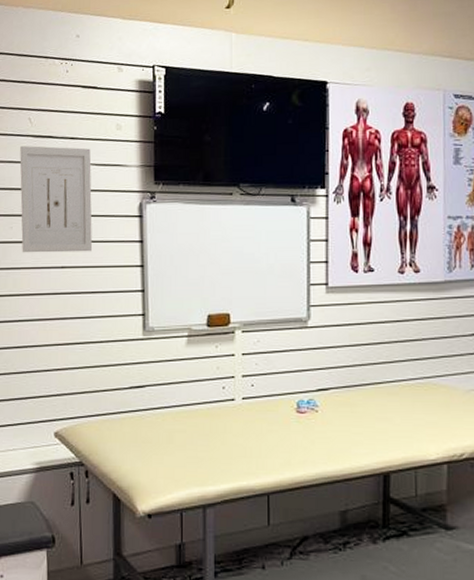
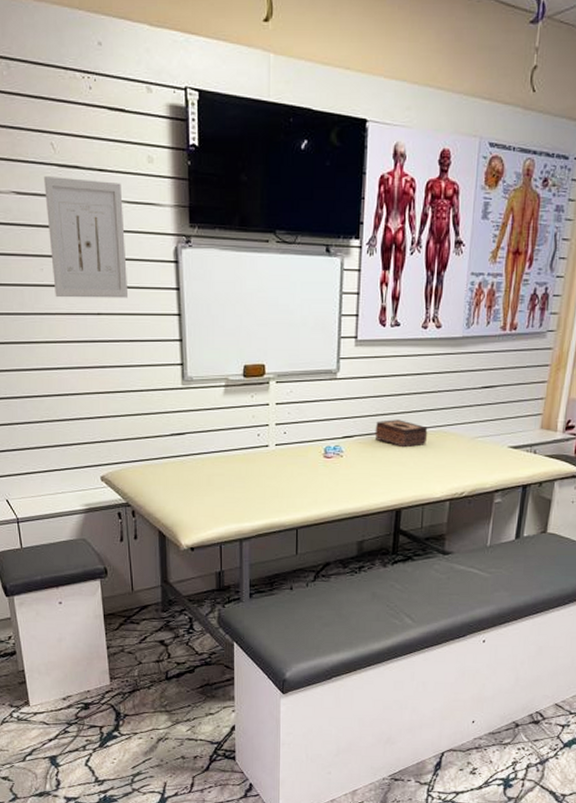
tissue box: none [353,370,415,402] -> present [375,419,428,448]

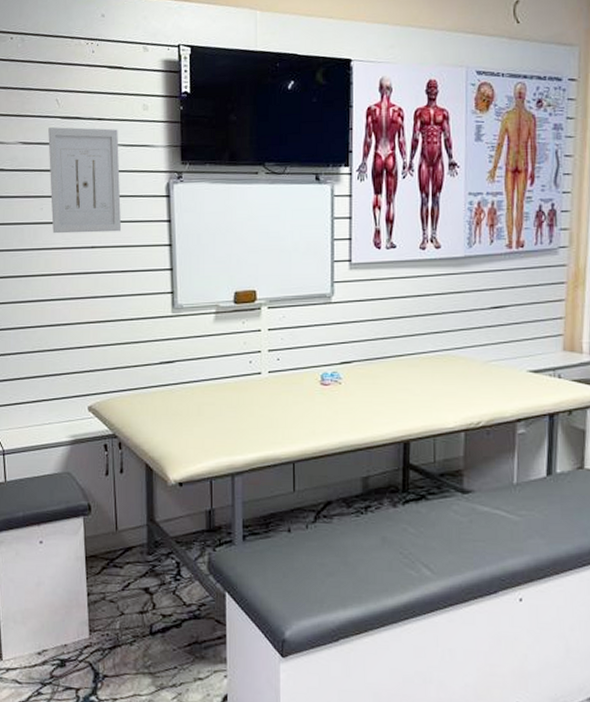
tissue box: present [375,419,428,448] -> none [375,343,434,374]

